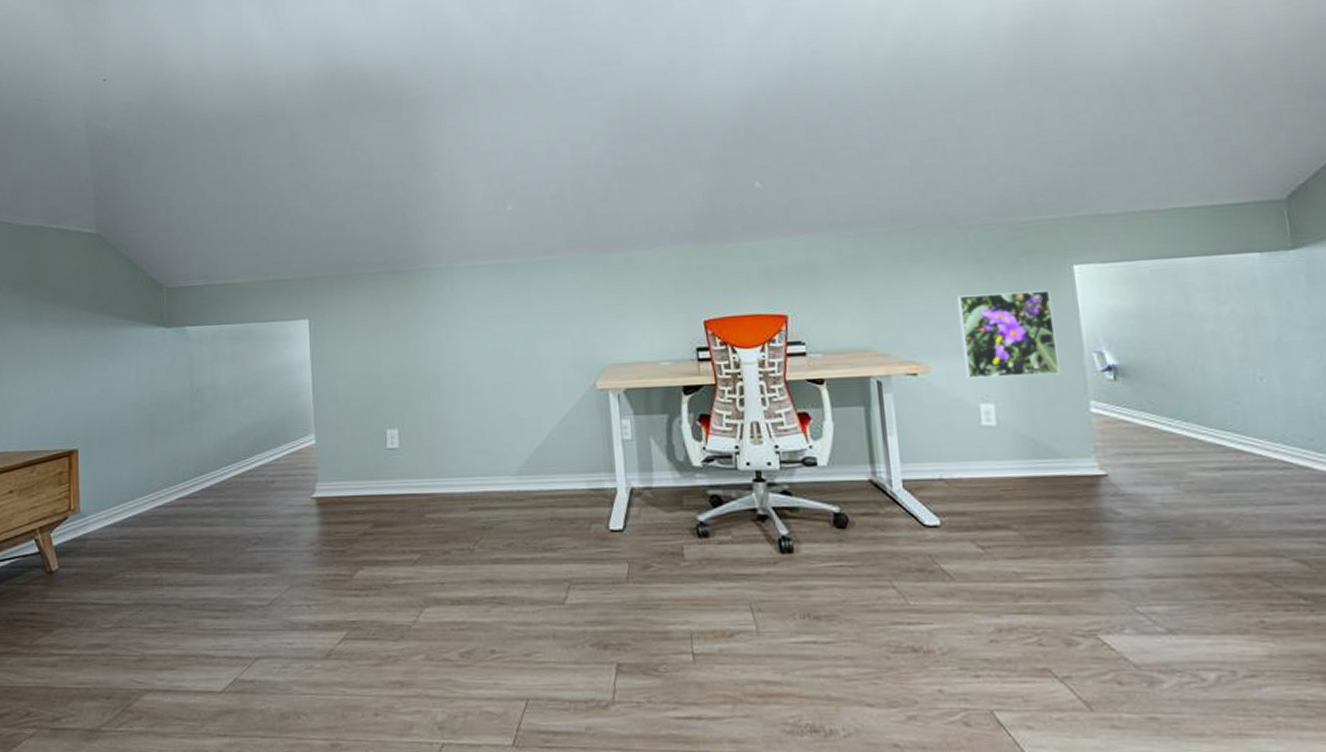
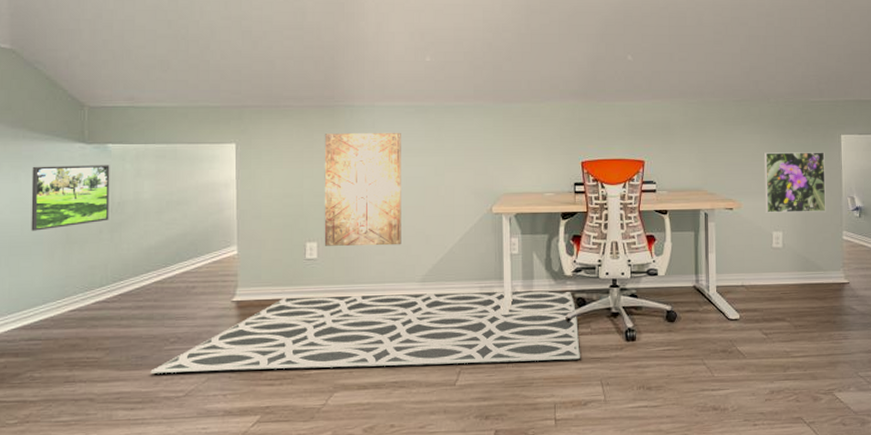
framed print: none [118,349,189,422] -> present [31,165,110,231]
rug: none [234,486,720,578] -> present [150,291,580,374]
wall art: none [400,296,492,433] -> present [324,132,401,246]

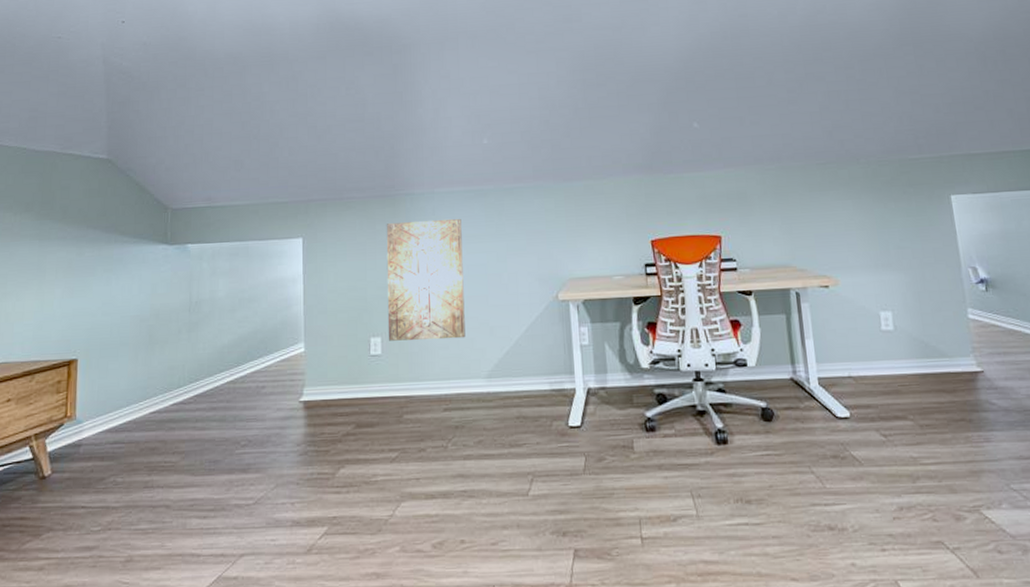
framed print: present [31,165,110,231] -> none [118,265,189,333]
rug: present [150,291,580,374] -> none [222,386,665,479]
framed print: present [764,152,826,213] -> none [859,216,943,290]

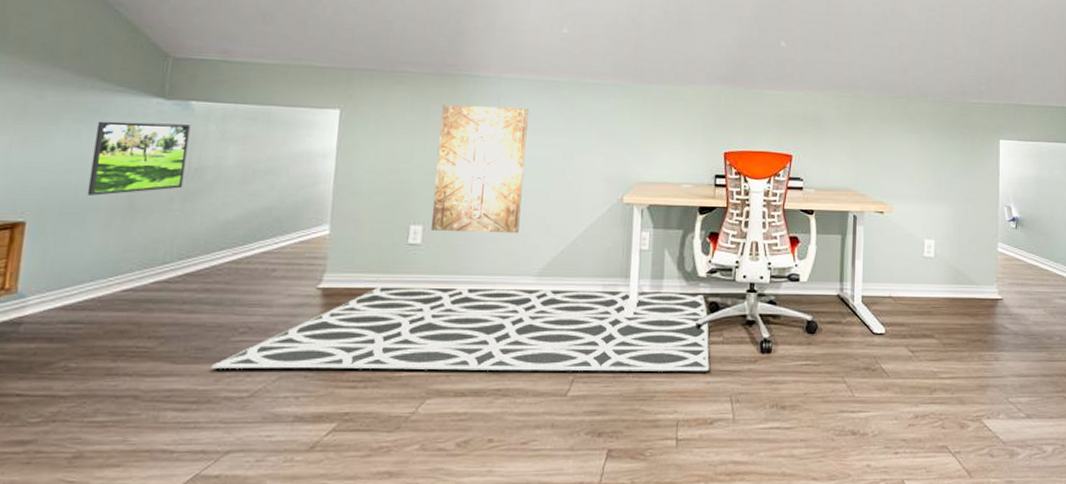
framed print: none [118,265,189,333] -> present [87,121,191,196]
rug: none [222,386,665,479] -> present [211,287,710,372]

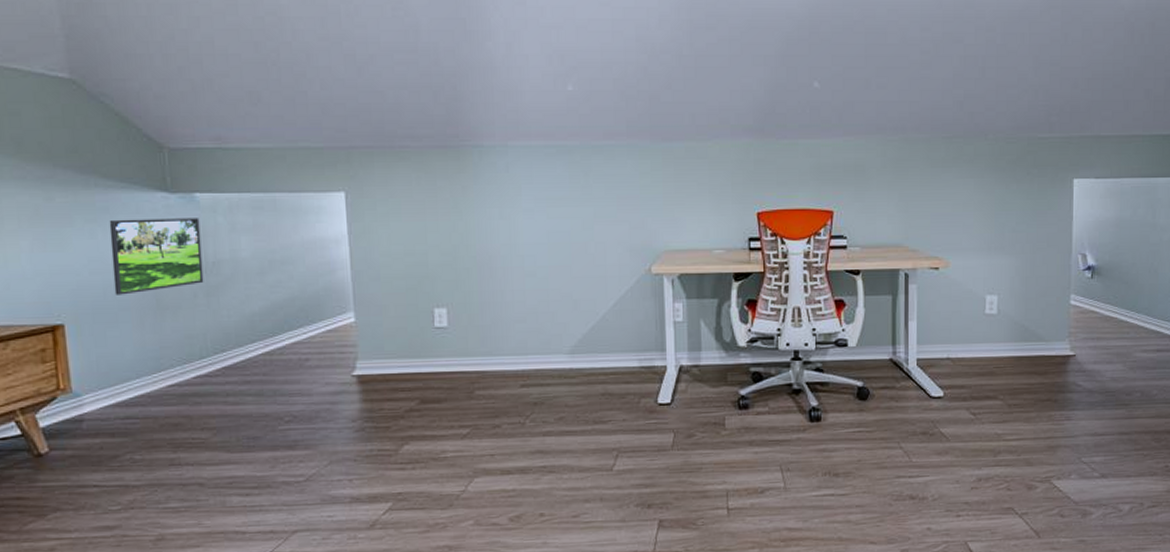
rug: present [211,287,710,372] -> none [265,364,756,456]
wall art: present [430,105,529,234] -> none [449,177,545,313]

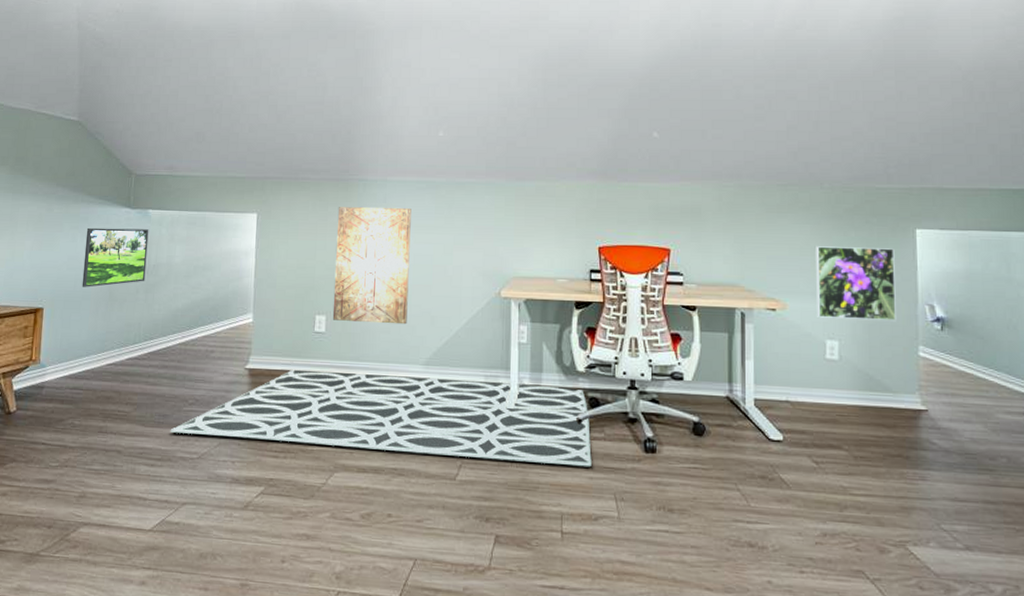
rug: none [265,364,756,456] -> present [170,369,592,468]
wall art: none [449,177,545,313] -> present [332,207,411,325]
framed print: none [978,200,1053,273] -> present [816,246,896,321]

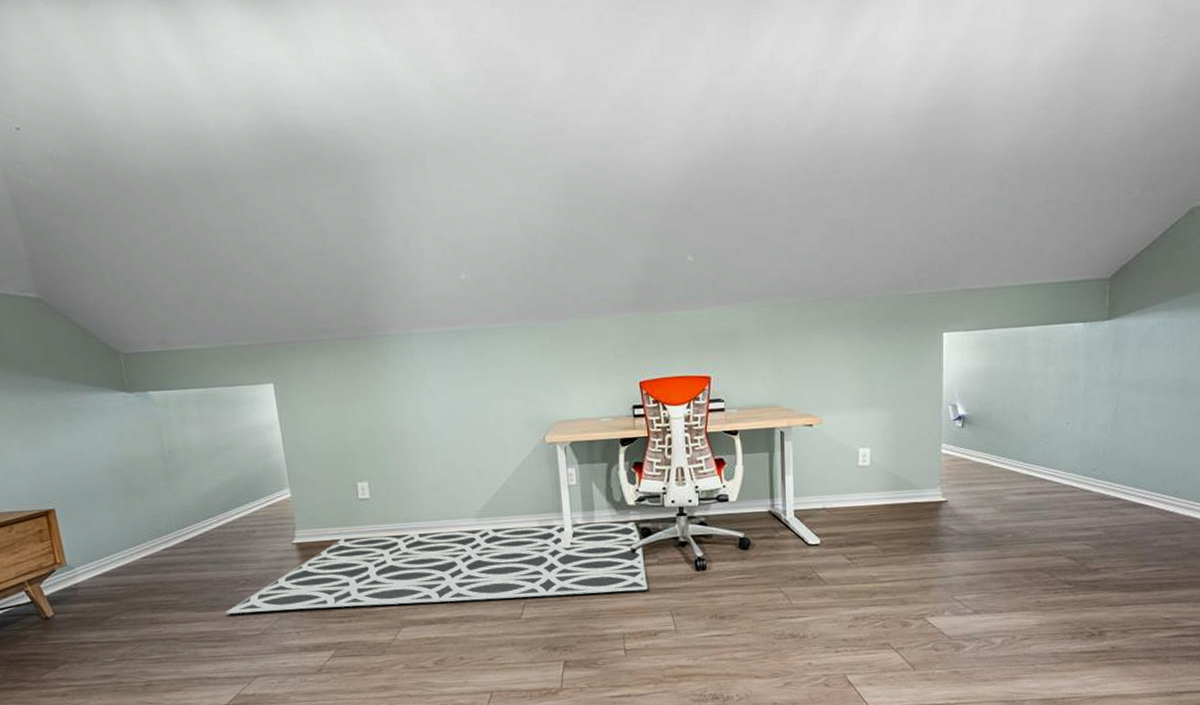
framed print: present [81,227,149,287] -> none [81,413,163,483]
wall art: present [332,207,411,325] -> none [362,361,454,485]
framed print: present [816,246,896,321] -> none [850,354,923,428]

